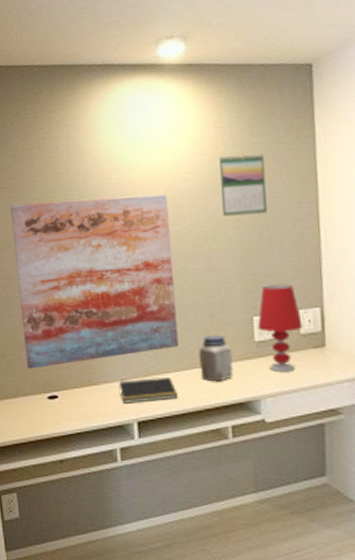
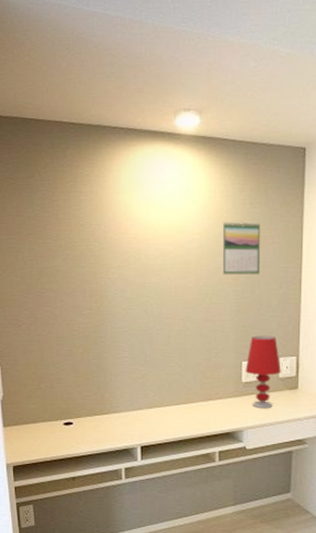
wall art: present [10,194,179,369] -> none [35,250,179,399]
notepad: present [118,378,178,403] -> none [126,410,176,431]
jar: present [199,334,233,382] -> none [195,375,223,415]

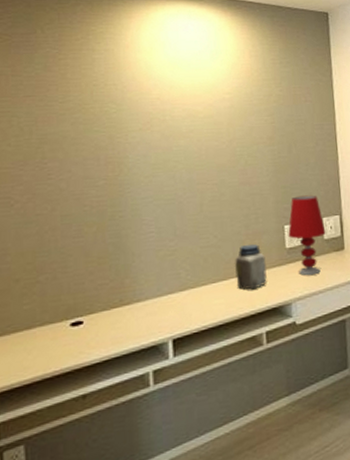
jar: none [195,375,223,415] -> present [235,243,267,290]
calendar: present [222,221,261,275] -> none [253,80,295,135]

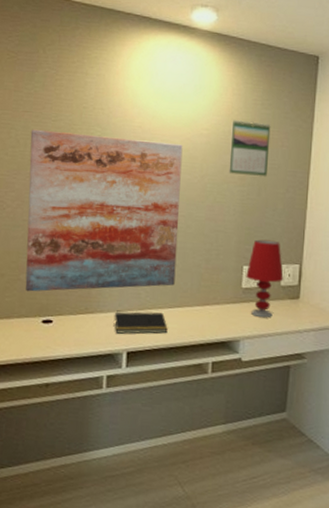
wall art: none [35,111,216,294] -> present [25,129,183,292]
notepad: none [153,290,215,322] -> present [113,312,168,334]
jar: present [235,243,267,290] -> none [191,277,221,321]
calendar: none [253,80,295,135] -> present [228,120,271,176]

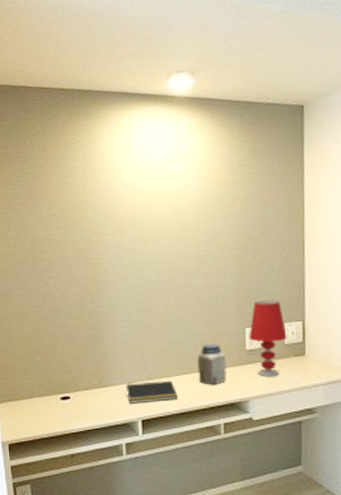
wall art: present [25,129,183,292] -> none [28,215,180,372]
jar: none [191,277,221,321] -> present [197,343,227,385]
calendar: present [228,120,271,176] -> none [219,183,261,239]

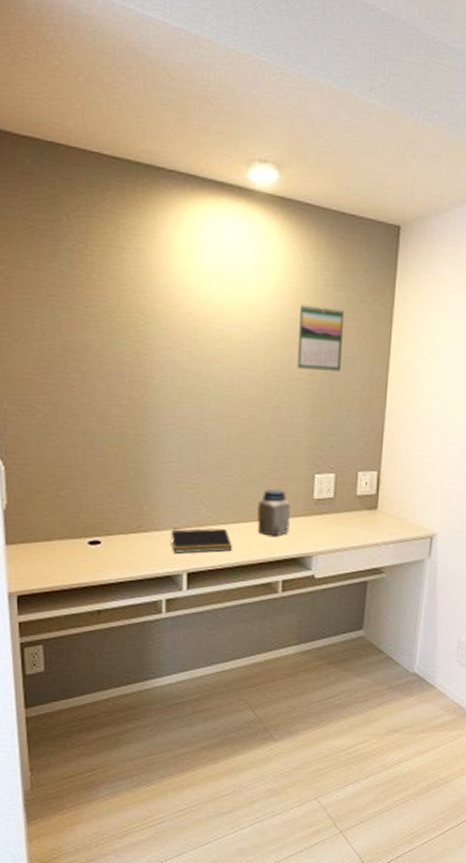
calendar: none [219,183,261,239] -> present [296,304,345,371]
table lamp: present [249,300,287,377] -> none [318,444,360,531]

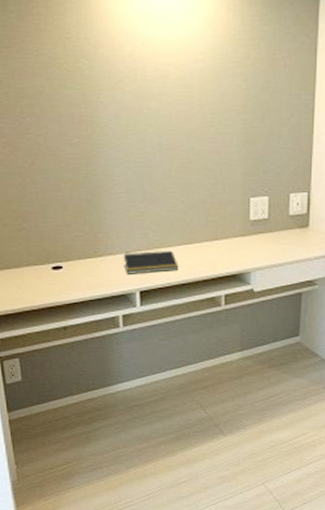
jar: present [257,488,291,536] -> none [200,212,229,256]
calendar: present [296,304,345,371] -> none [229,40,272,101]

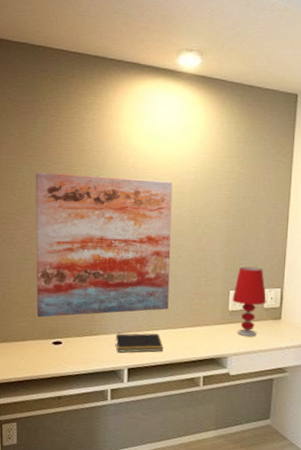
wall art: none [12,66,182,240] -> present [35,171,173,318]
table lamp: none [253,169,292,249] -> present [232,266,266,337]

